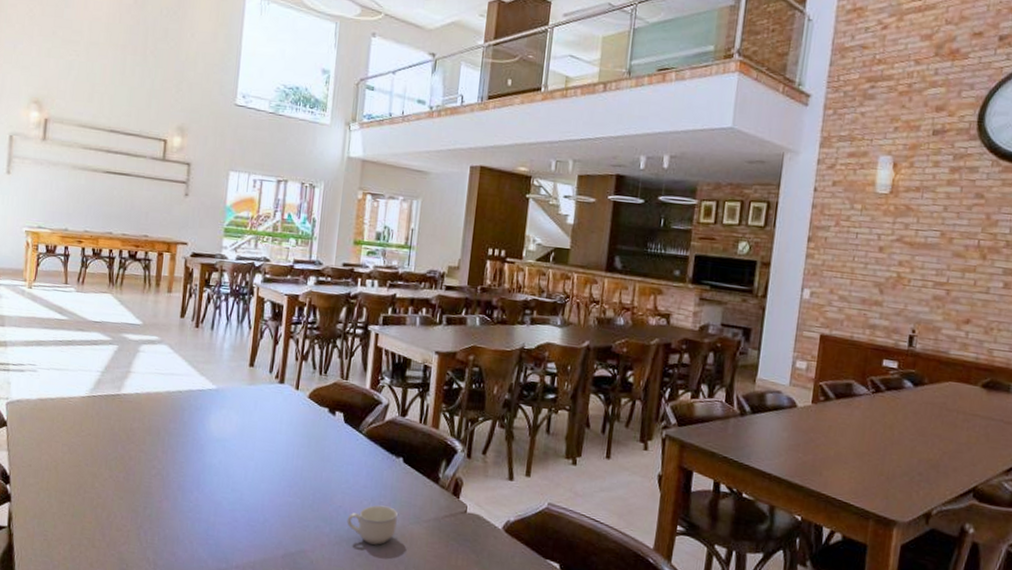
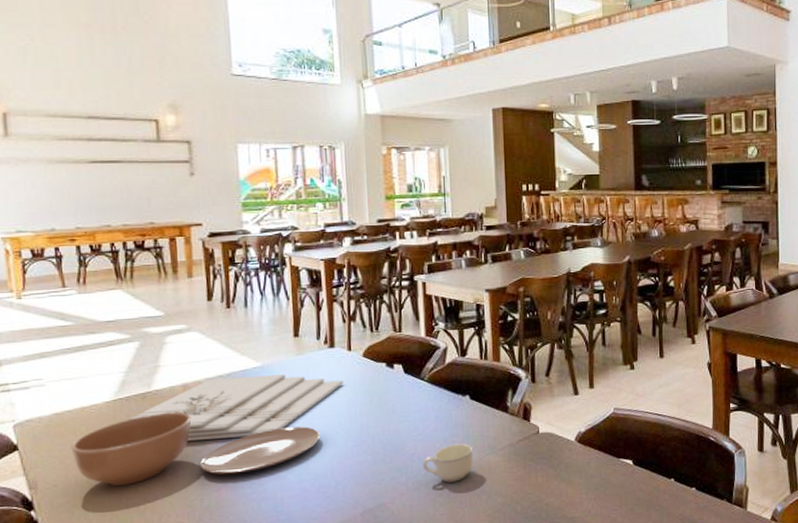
bowl: none [47,416,149,479] -> present [71,412,192,486]
placemat: none [97,392,287,456] -> present [128,374,344,442]
plate: none [149,452,258,491] -> present [200,426,321,475]

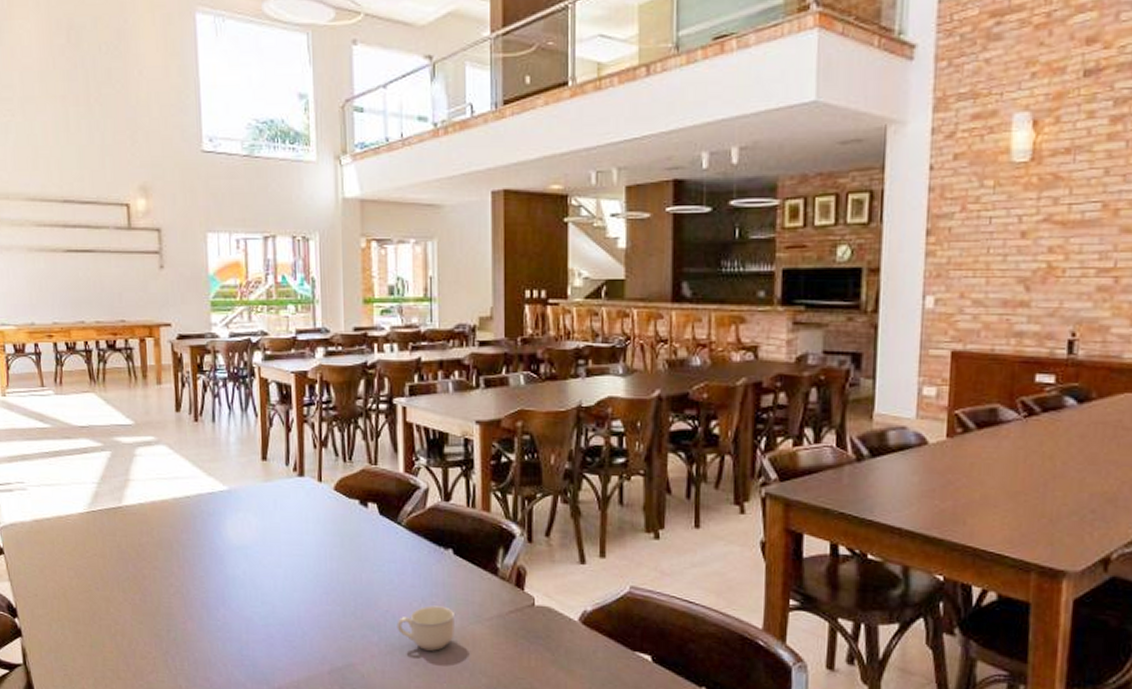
bowl: present [71,412,192,486] -> none [49,531,160,604]
placemat: present [128,374,344,442] -> none [101,499,313,568]
plate: present [200,426,321,475] -> none [168,561,288,608]

